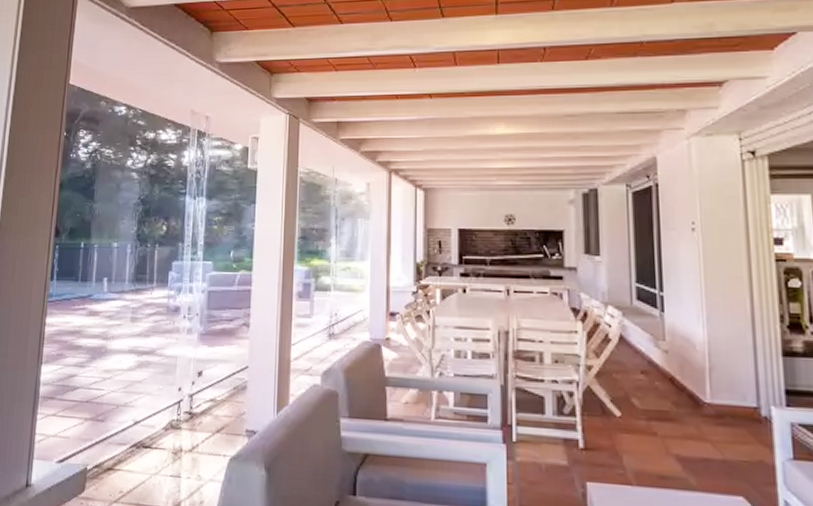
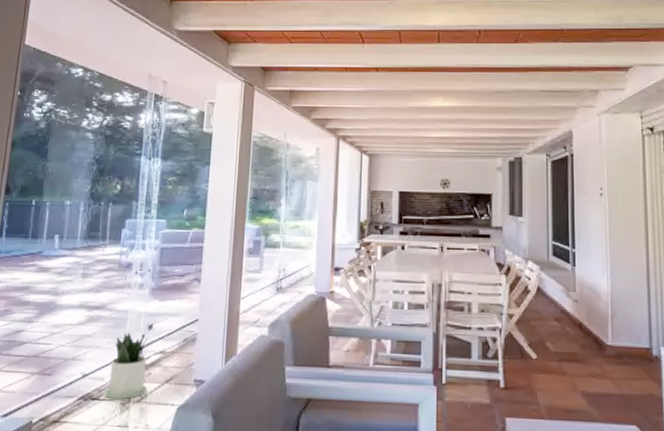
planter: none [156,379,199,449] -> present [105,332,148,400]

